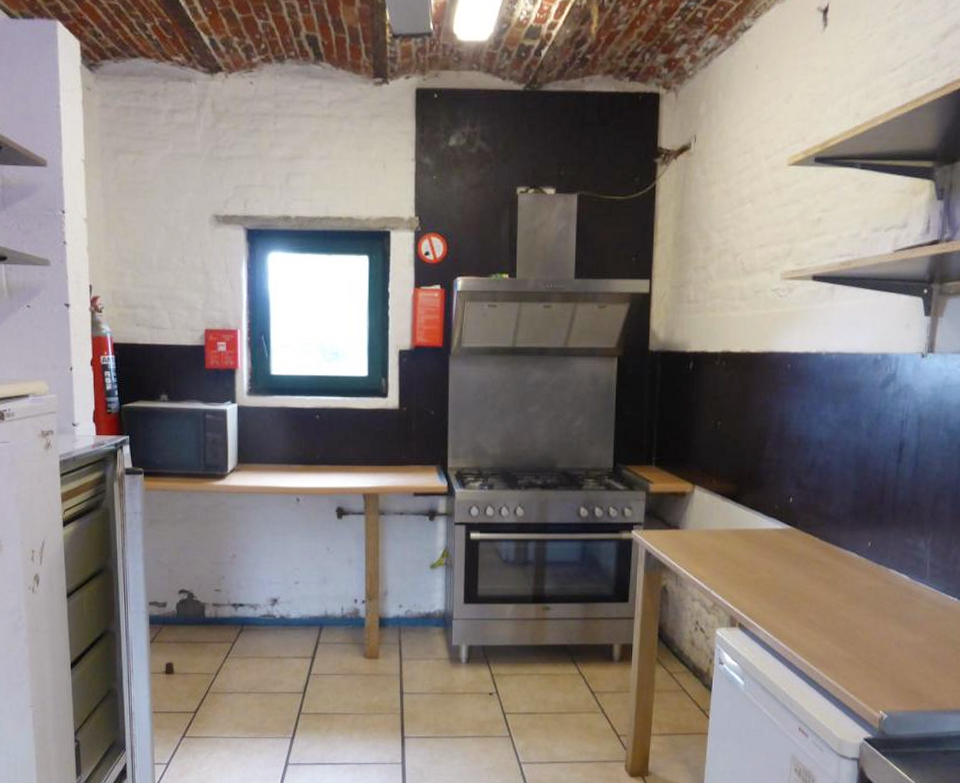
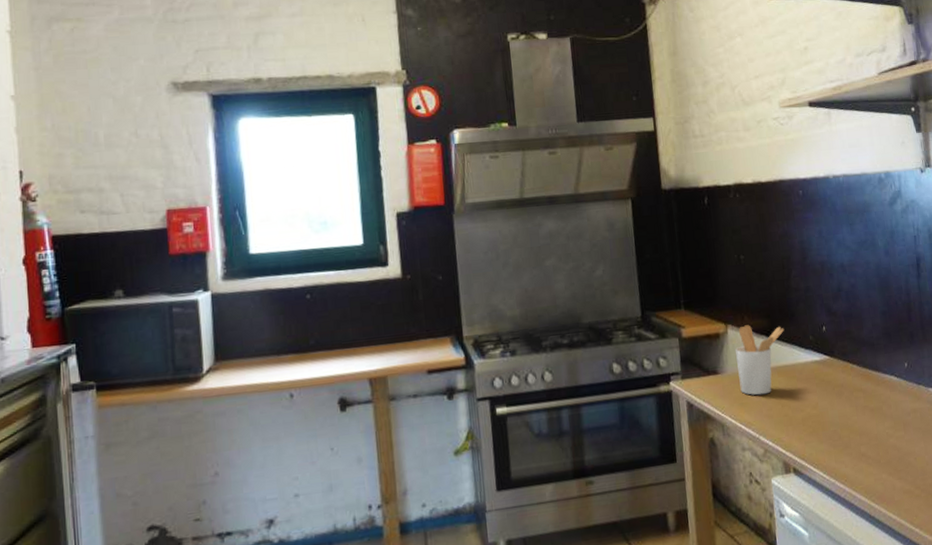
utensil holder: none [699,488,751,554] -> present [735,325,785,396]

